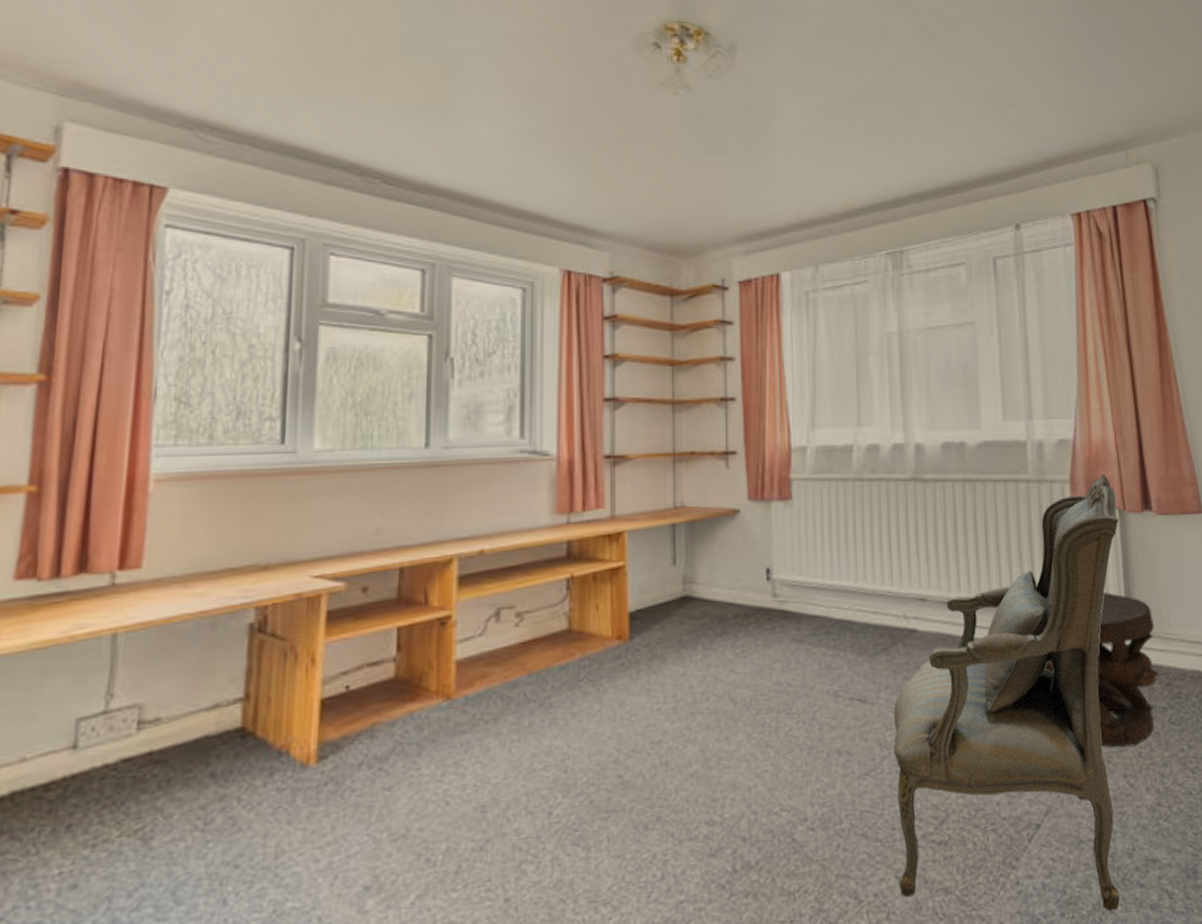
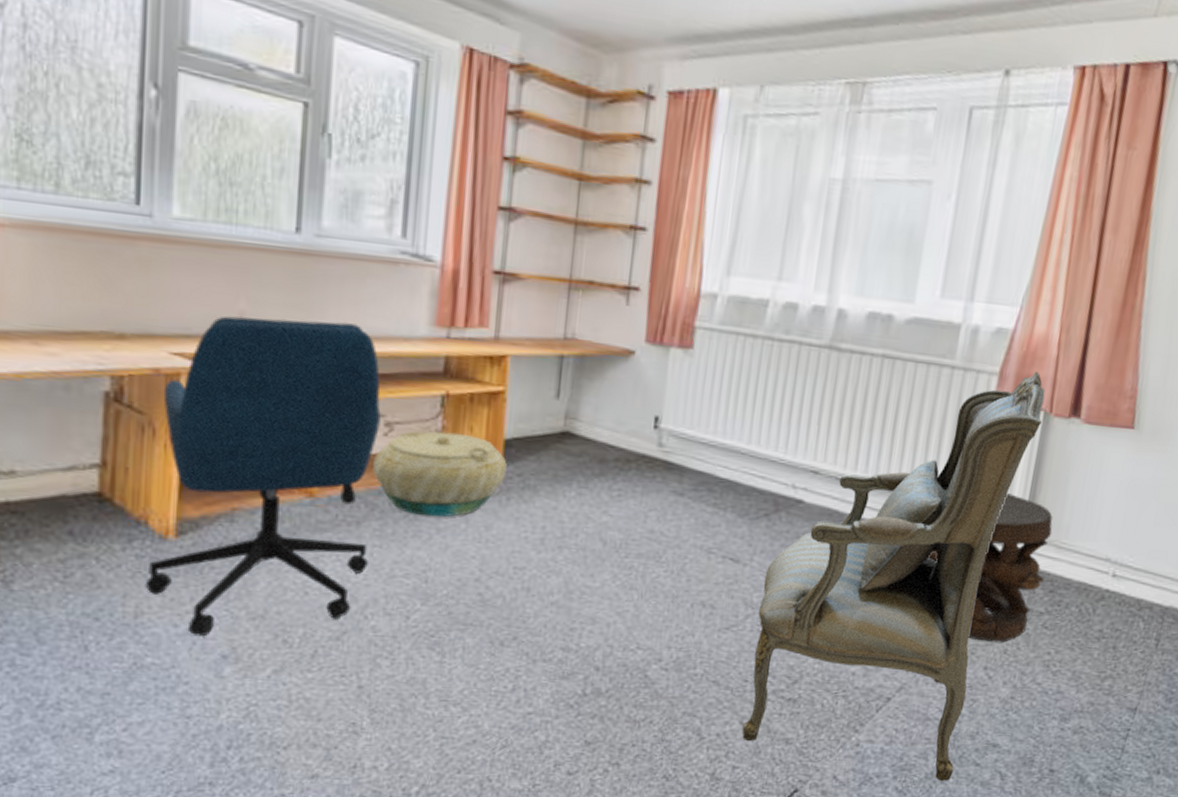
office chair: none [285,523,511,869] -> present [145,316,381,636]
basket: none [507,613,634,703] -> present [373,431,507,518]

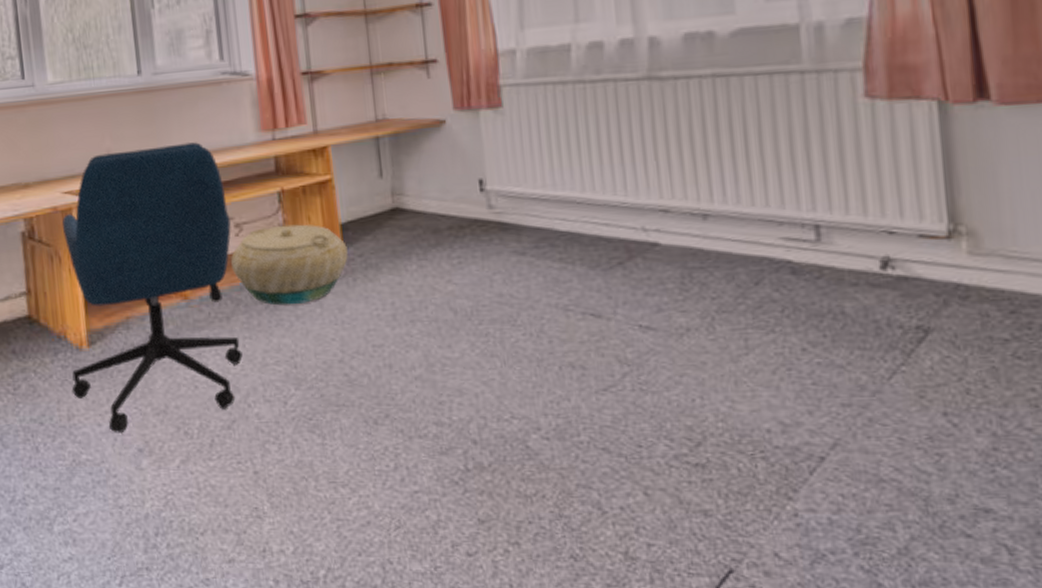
armchair: present [742,371,1045,782] -> none [634,57,939,559]
side table: present [927,492,1053,643] -> none [827,200,999,381]

